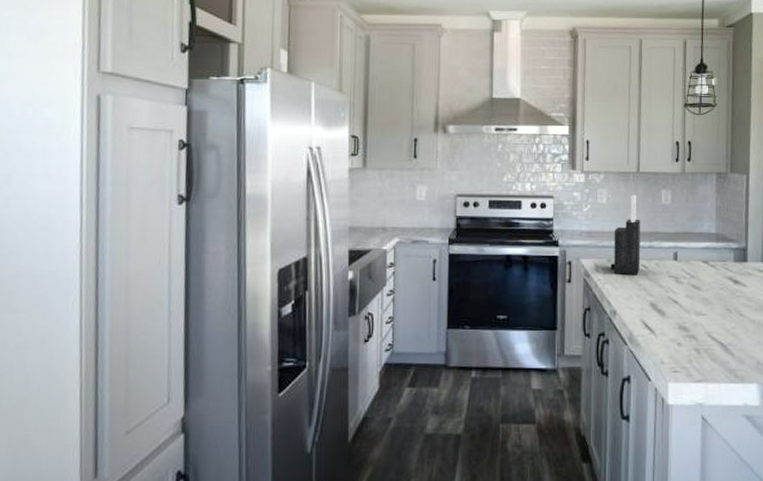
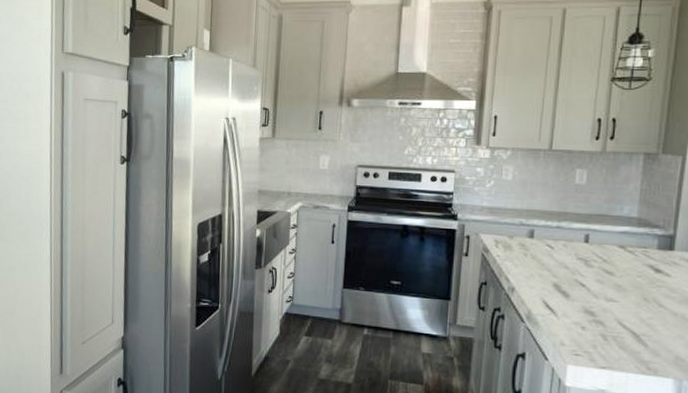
knife block: present [610,195,641,274] -> none [512,173,550,254]

